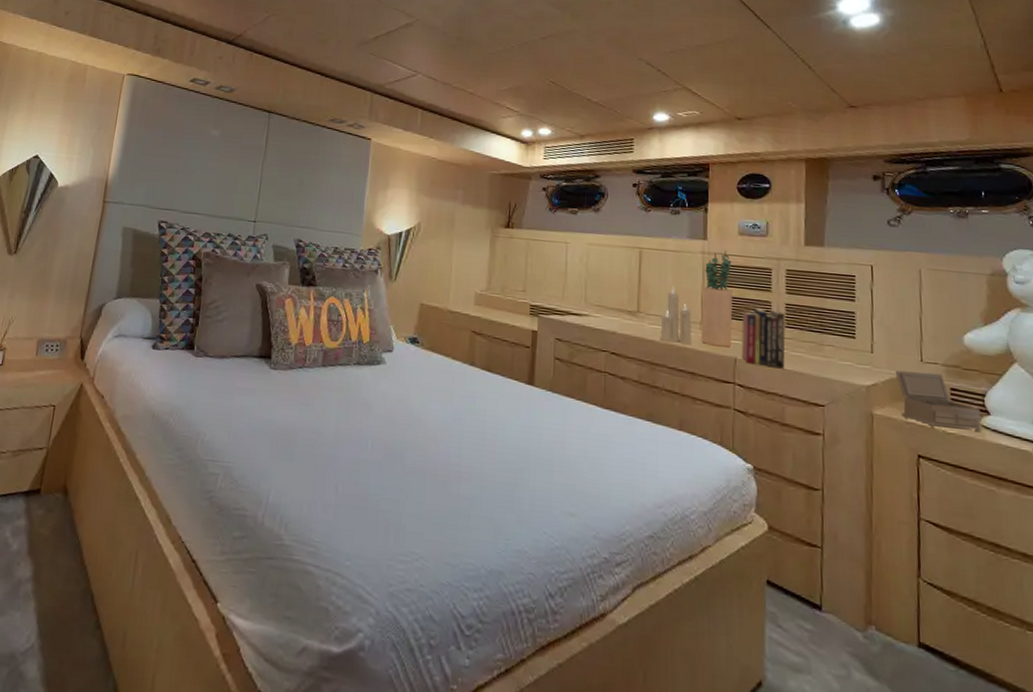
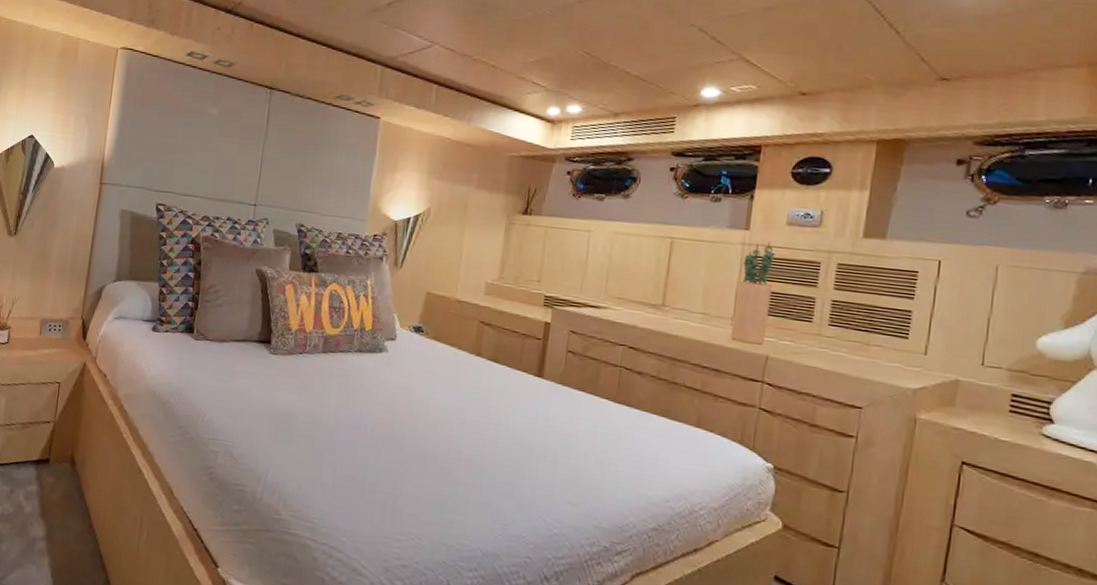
candle: present [660,286,691,345] -> none [684,279,723,341]
books: present [742,308,786,370] -> none [775,304,830,370]
jewelry box: present [895,370,984,433] -> none [949,374,1044,441]

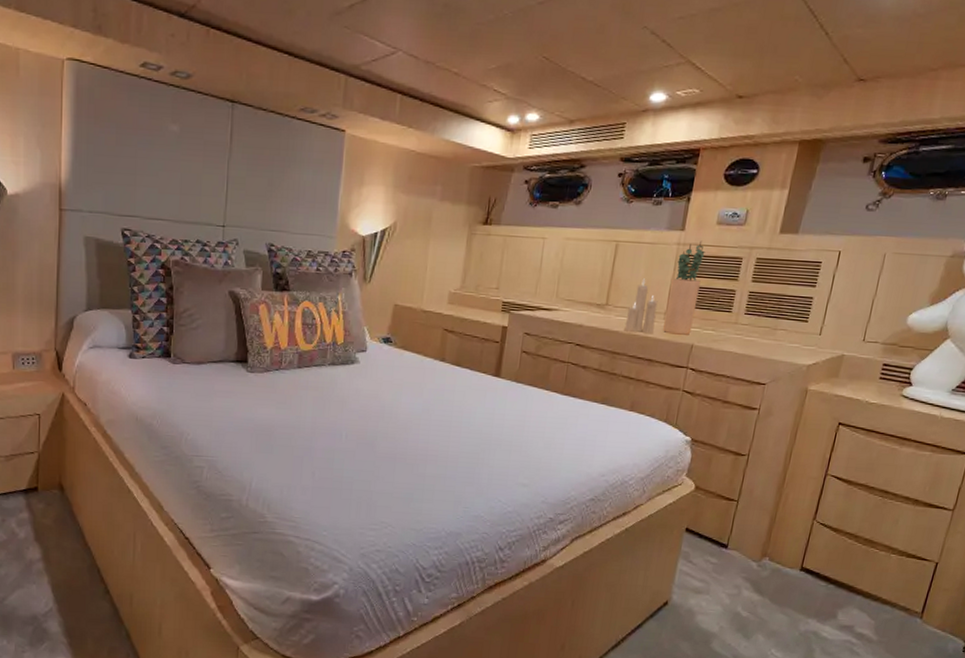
candle: none [684,279,723,341] -> present [624,278,658,334]

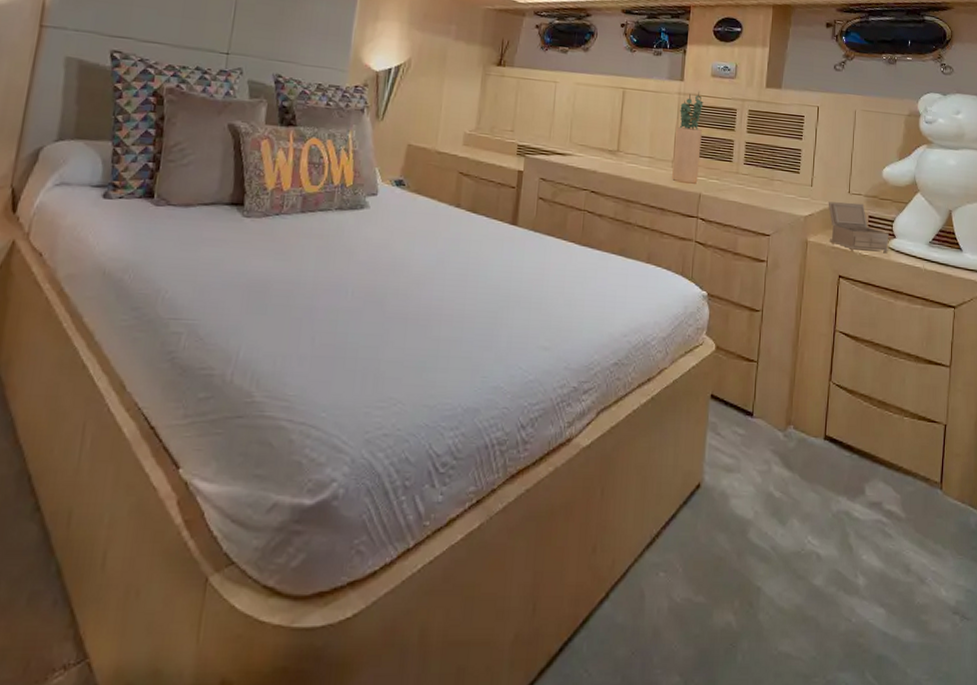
candle: present [624,278,658,334] -> none [636,126,665,182]
jewelry box: none [833,350,905,401] -> present [828,201,890,254]

